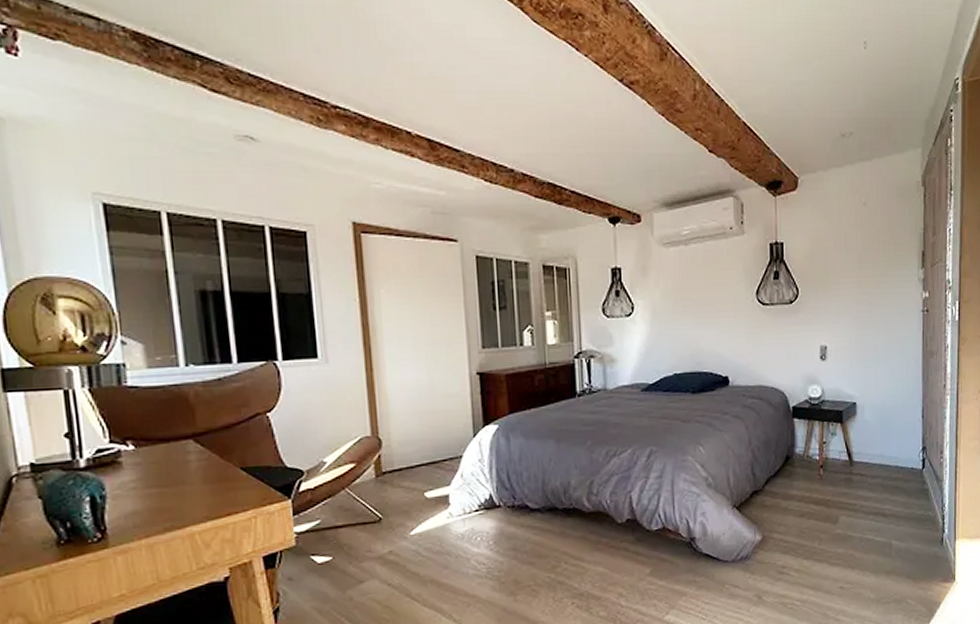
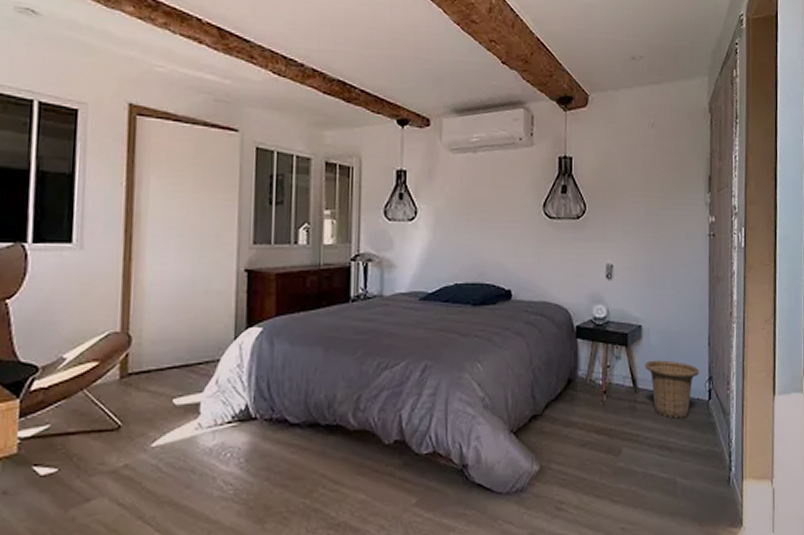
basket: none [860,433,914,488] -> present [645,360,700,419]

